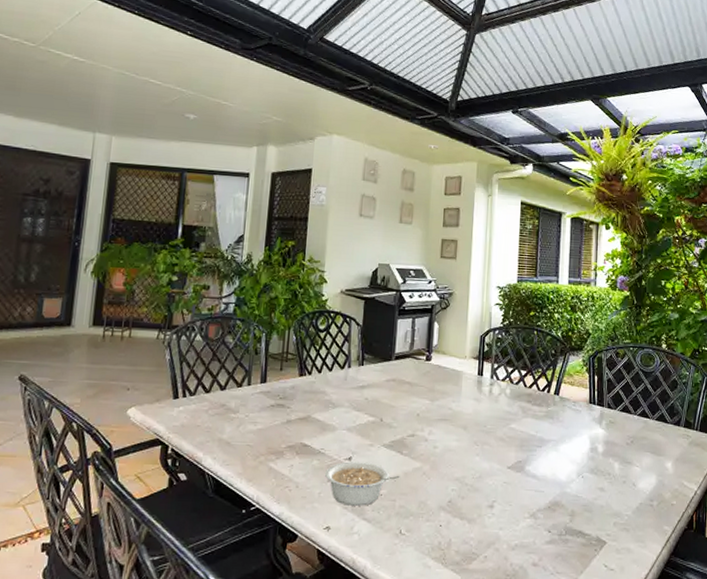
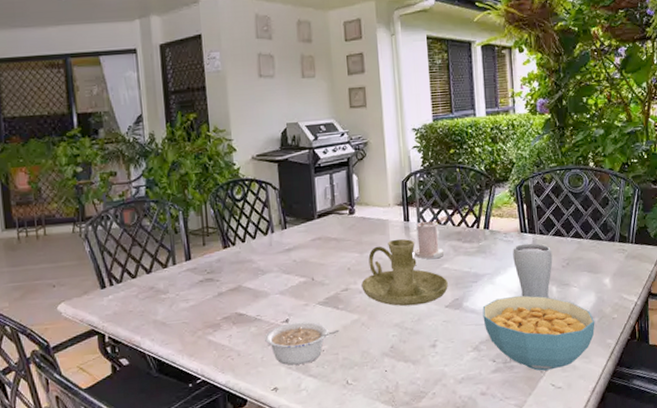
candle holder: none [428,392,513,462] -> present [361,238,448,307]
candle: none [484,378,513,418] -> present [414,221,445,260]
cereal bowl: none [543,466,654,550] -> present [482,295,595,371]
drinking glass: none [579,415,618,474] -> present [513,243,553,298]

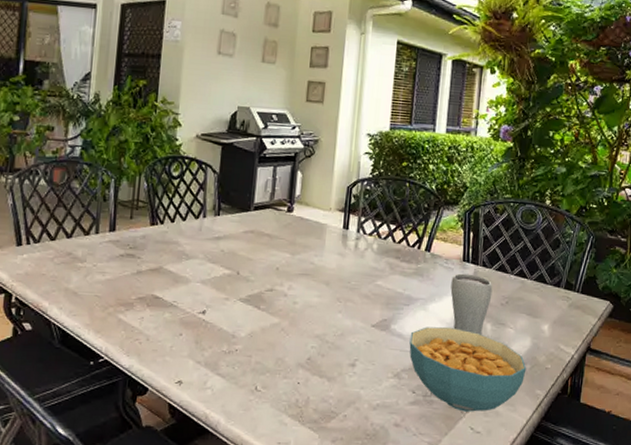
legume: present [265,321,339,366] -> none [177,315,257,361]
candle holder: present [361,238,448,307] -> none [287,246,379,320]
candle: present [414,221,445,260] -> none [348,232,380,274]

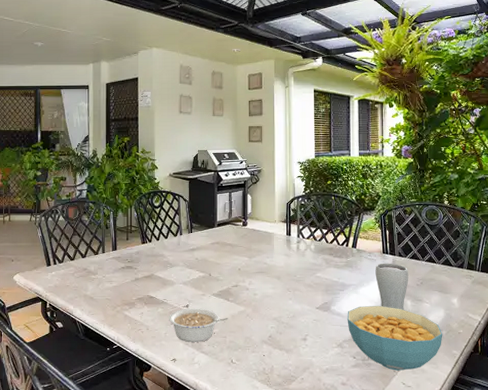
legume: none [177,315,257,361] -> present [169,308,228,342]

